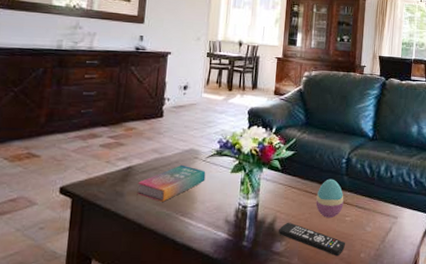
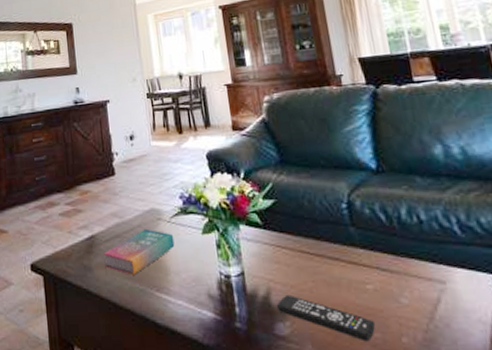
decorative egg: present [315,179,344,218] -> none [316,232,359,286]

